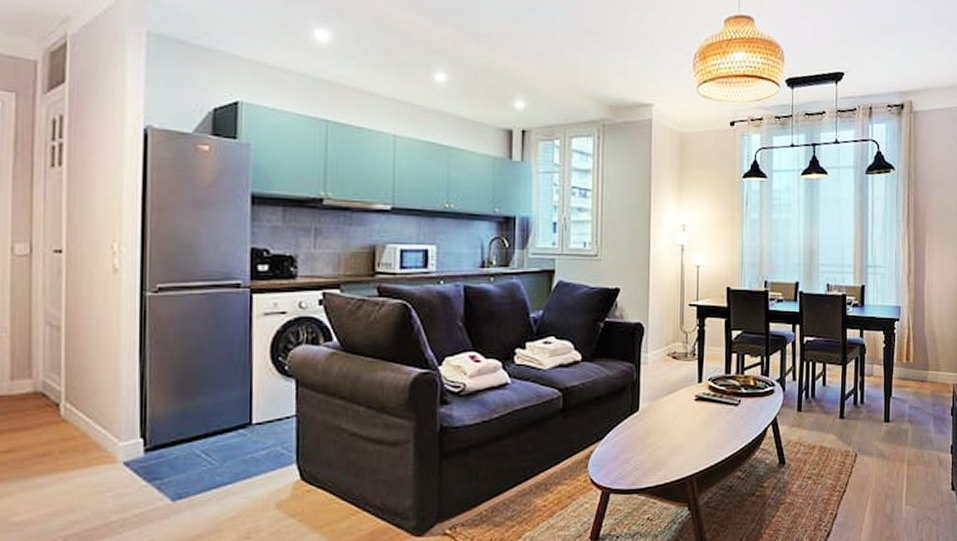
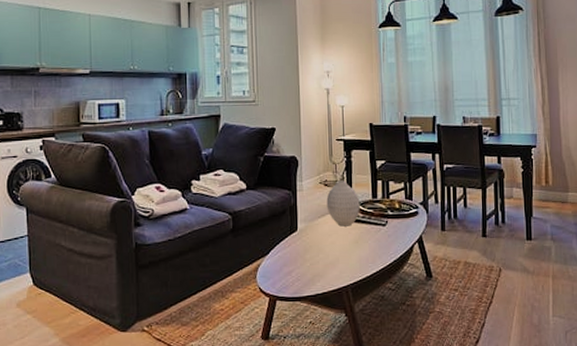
vase: none [674,352,711,406] -> present [326,180,360,227]

